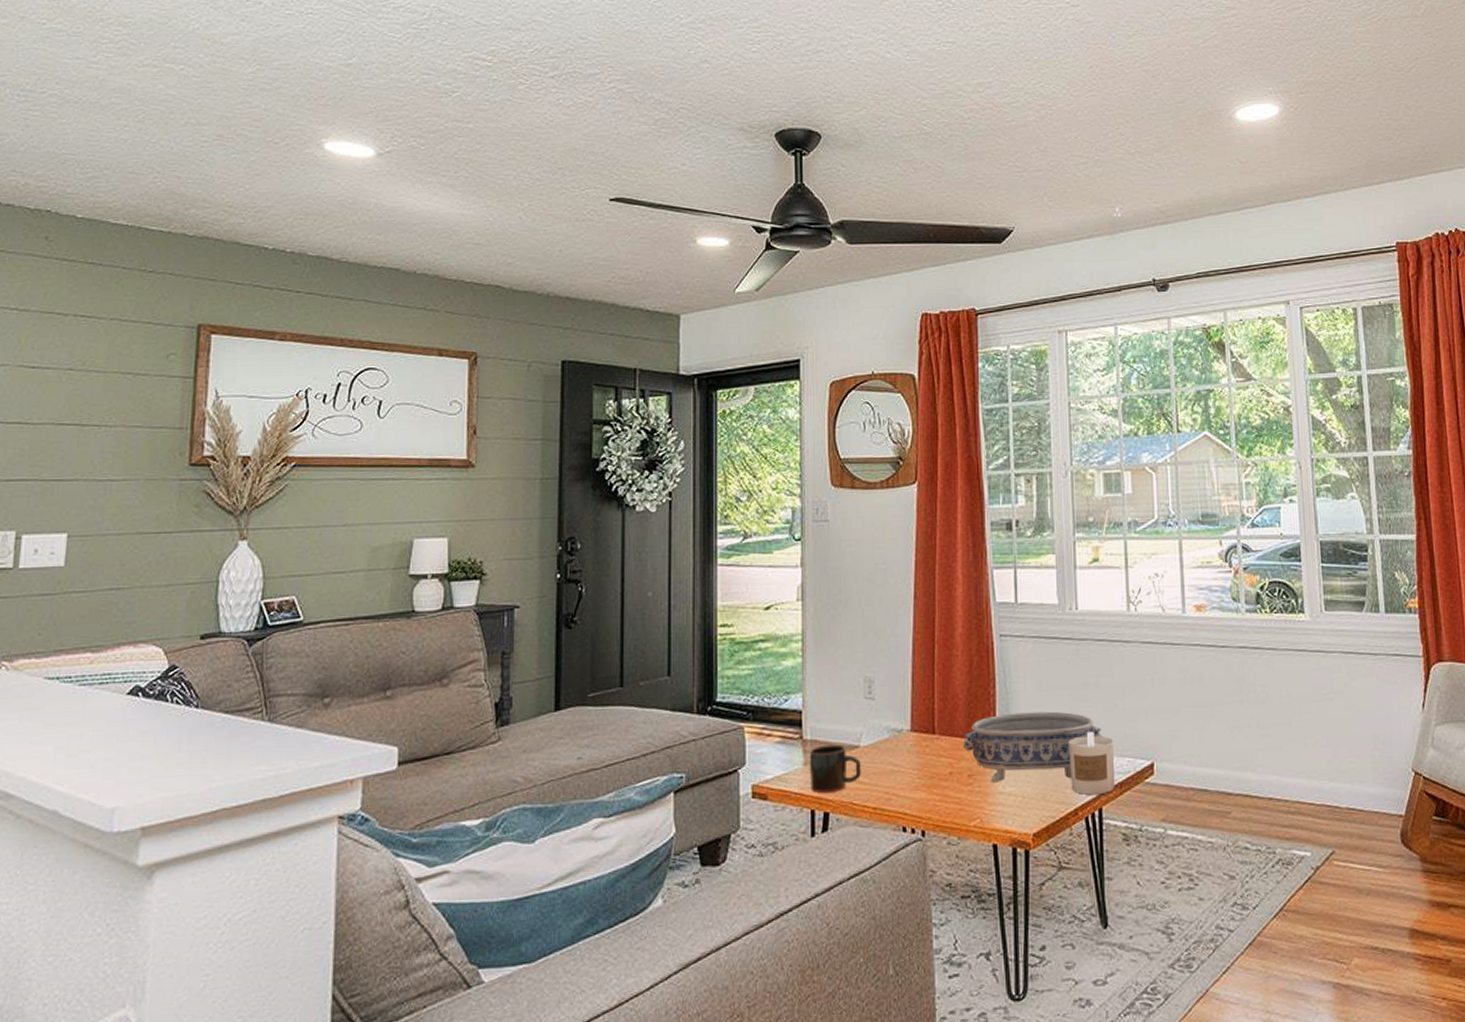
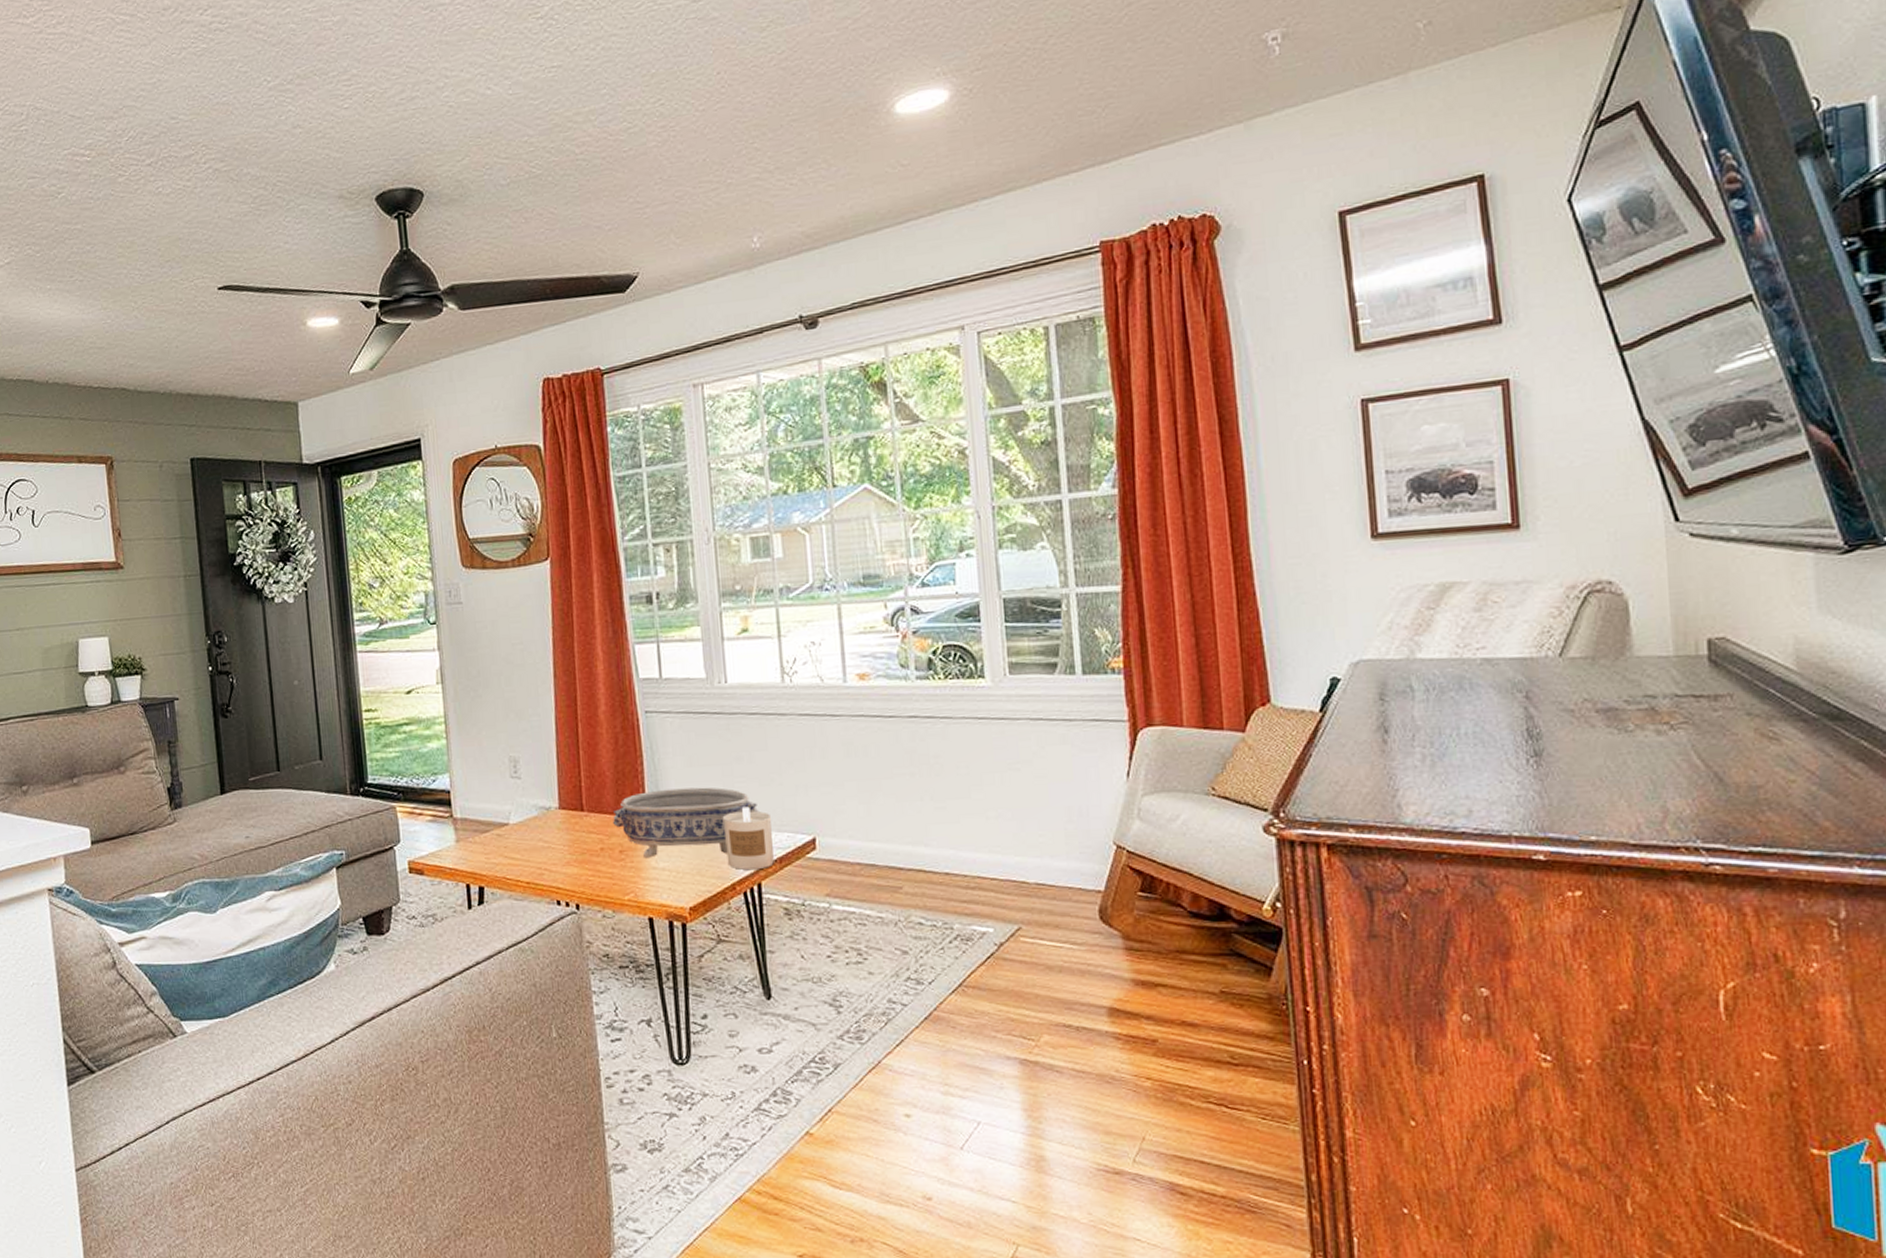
mug: present [809,744,861,793] -> none [460,822,512,868]

